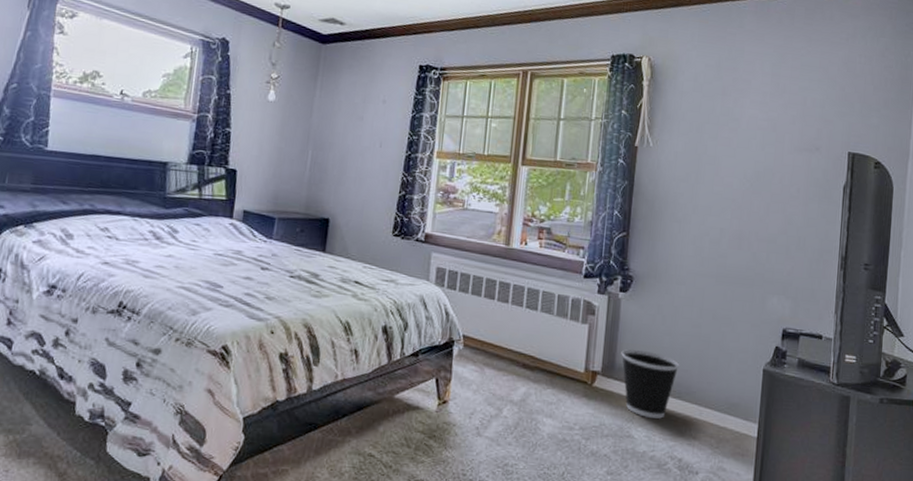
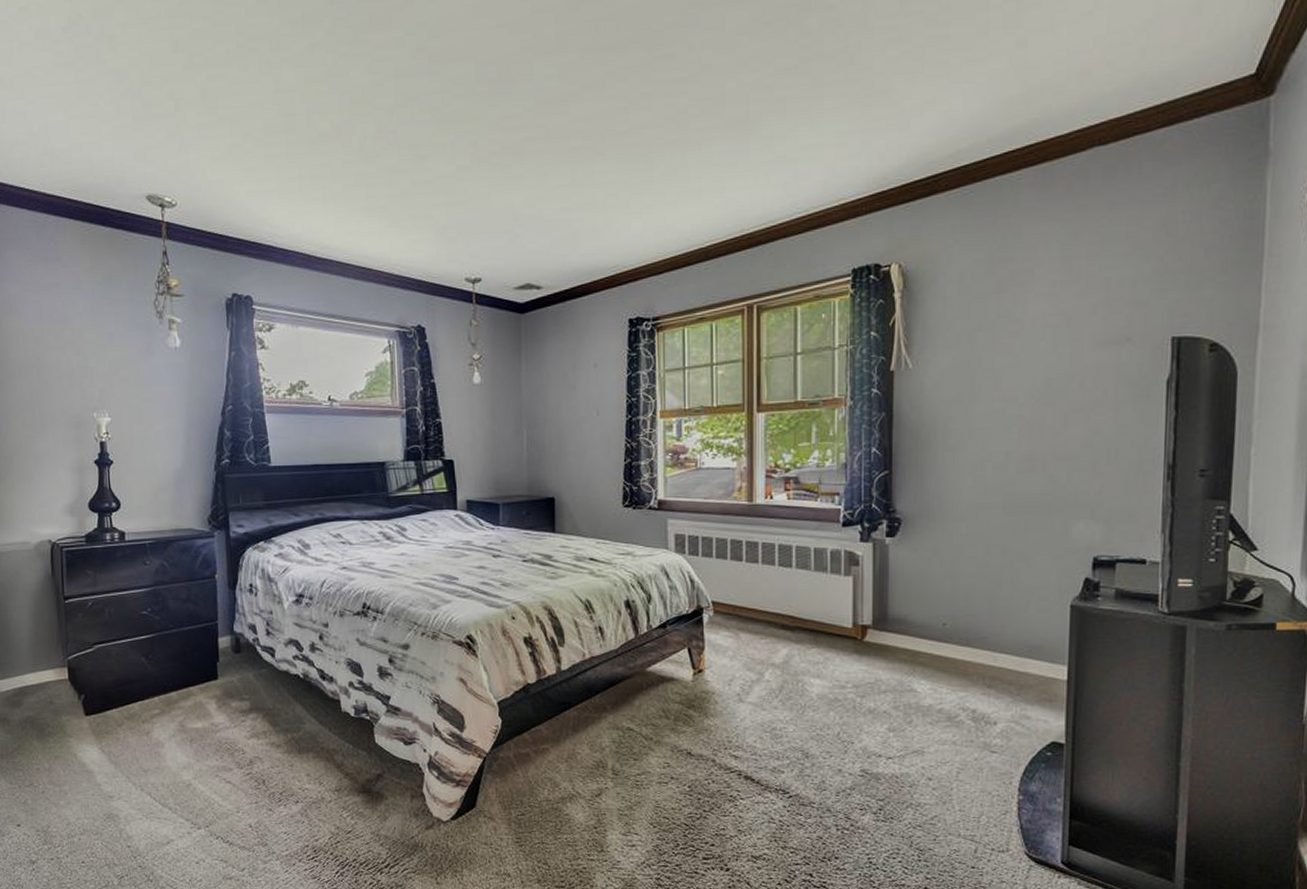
wastebasket: present [621,349,680,419] -> none [894,597,966,669]

